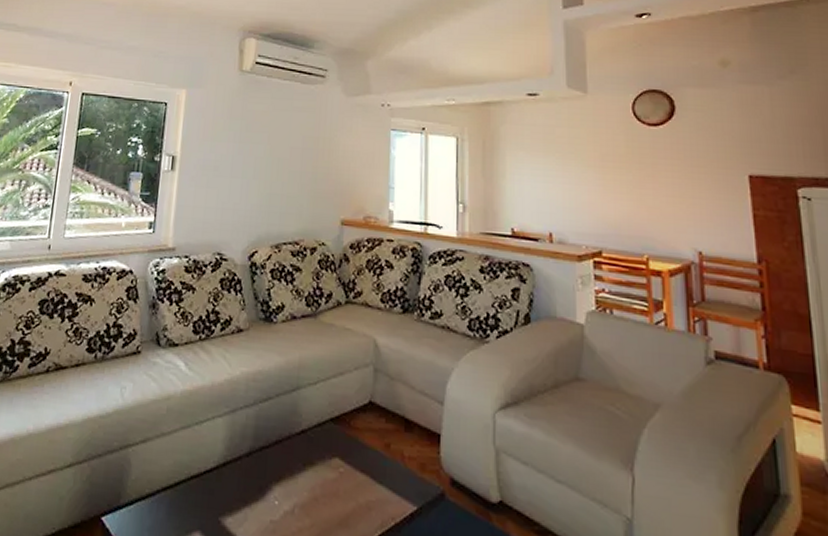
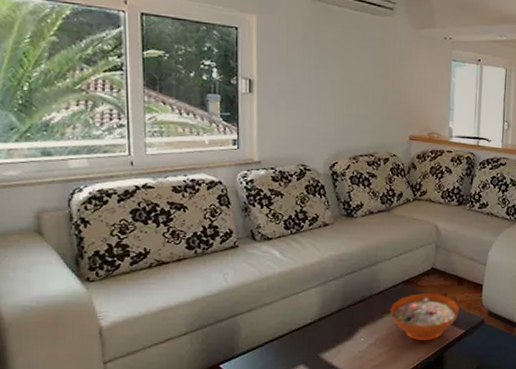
decorative bowl: none [314,439,408,517] -> present [390,293,459,341]

